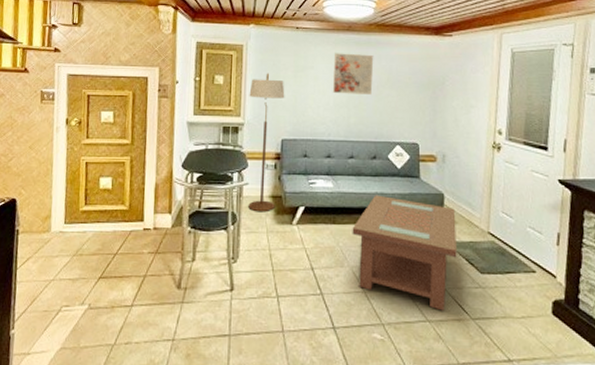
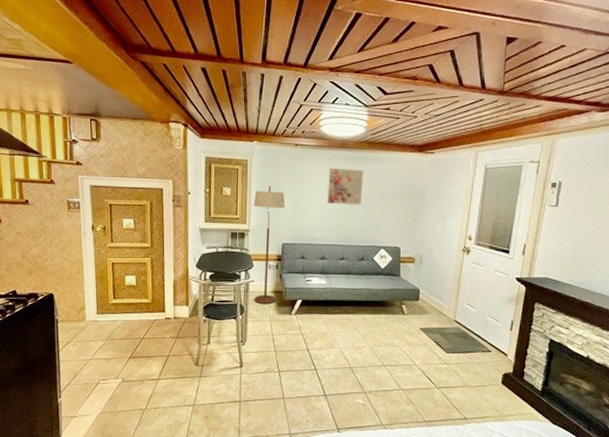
coffee table: present [352,195,457,311] -> none [341,290,429,382]

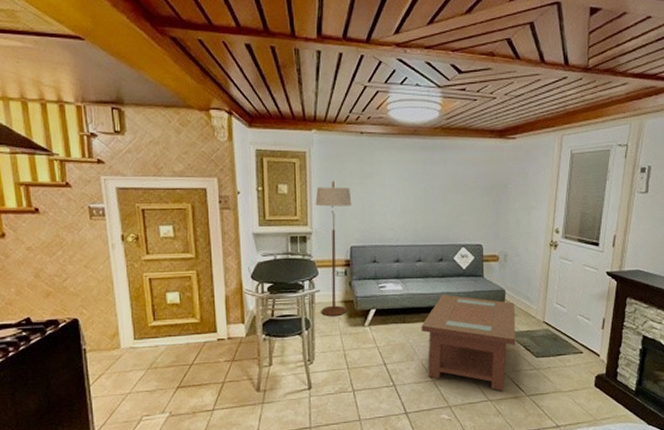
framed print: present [327,168,364,205] -> none [399,158,440,200]
coffee table: none [341,290,429,382] -> present [421,294,516,391]

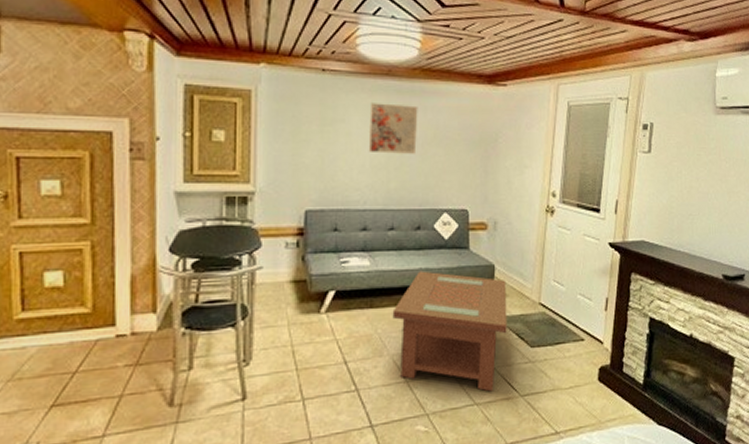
floor lamp: present [315,180,352,317] -> none [261,127,309,302]
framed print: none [399,158,440,200] -> present [368,103,418,154]

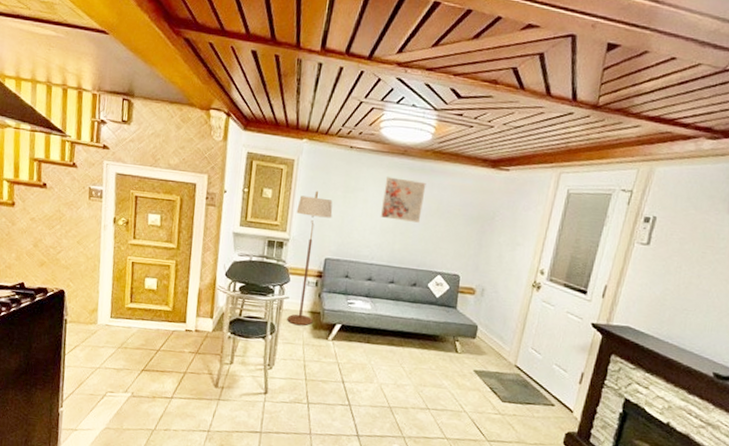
floor lamp: none [261,127,309,302] -> present [287,190,333,326]
coffee table: present [392,271,507,392] -> none [384,320,487,431]

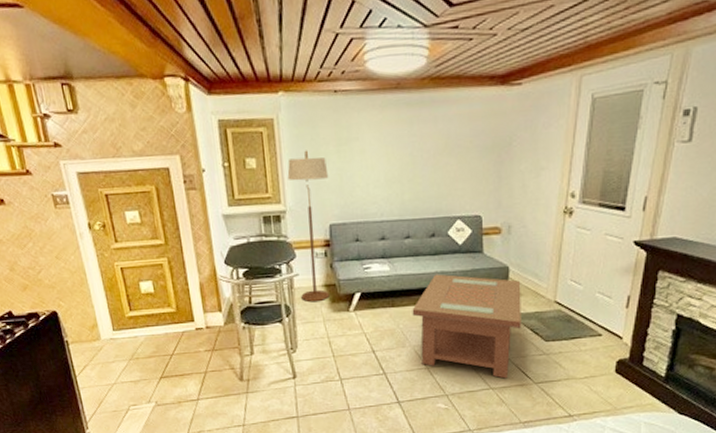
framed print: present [380,177,426,223] -> none [381,116,429,168]
coffee table: none [384,320,487,431] -> present [412,274,521,379]

